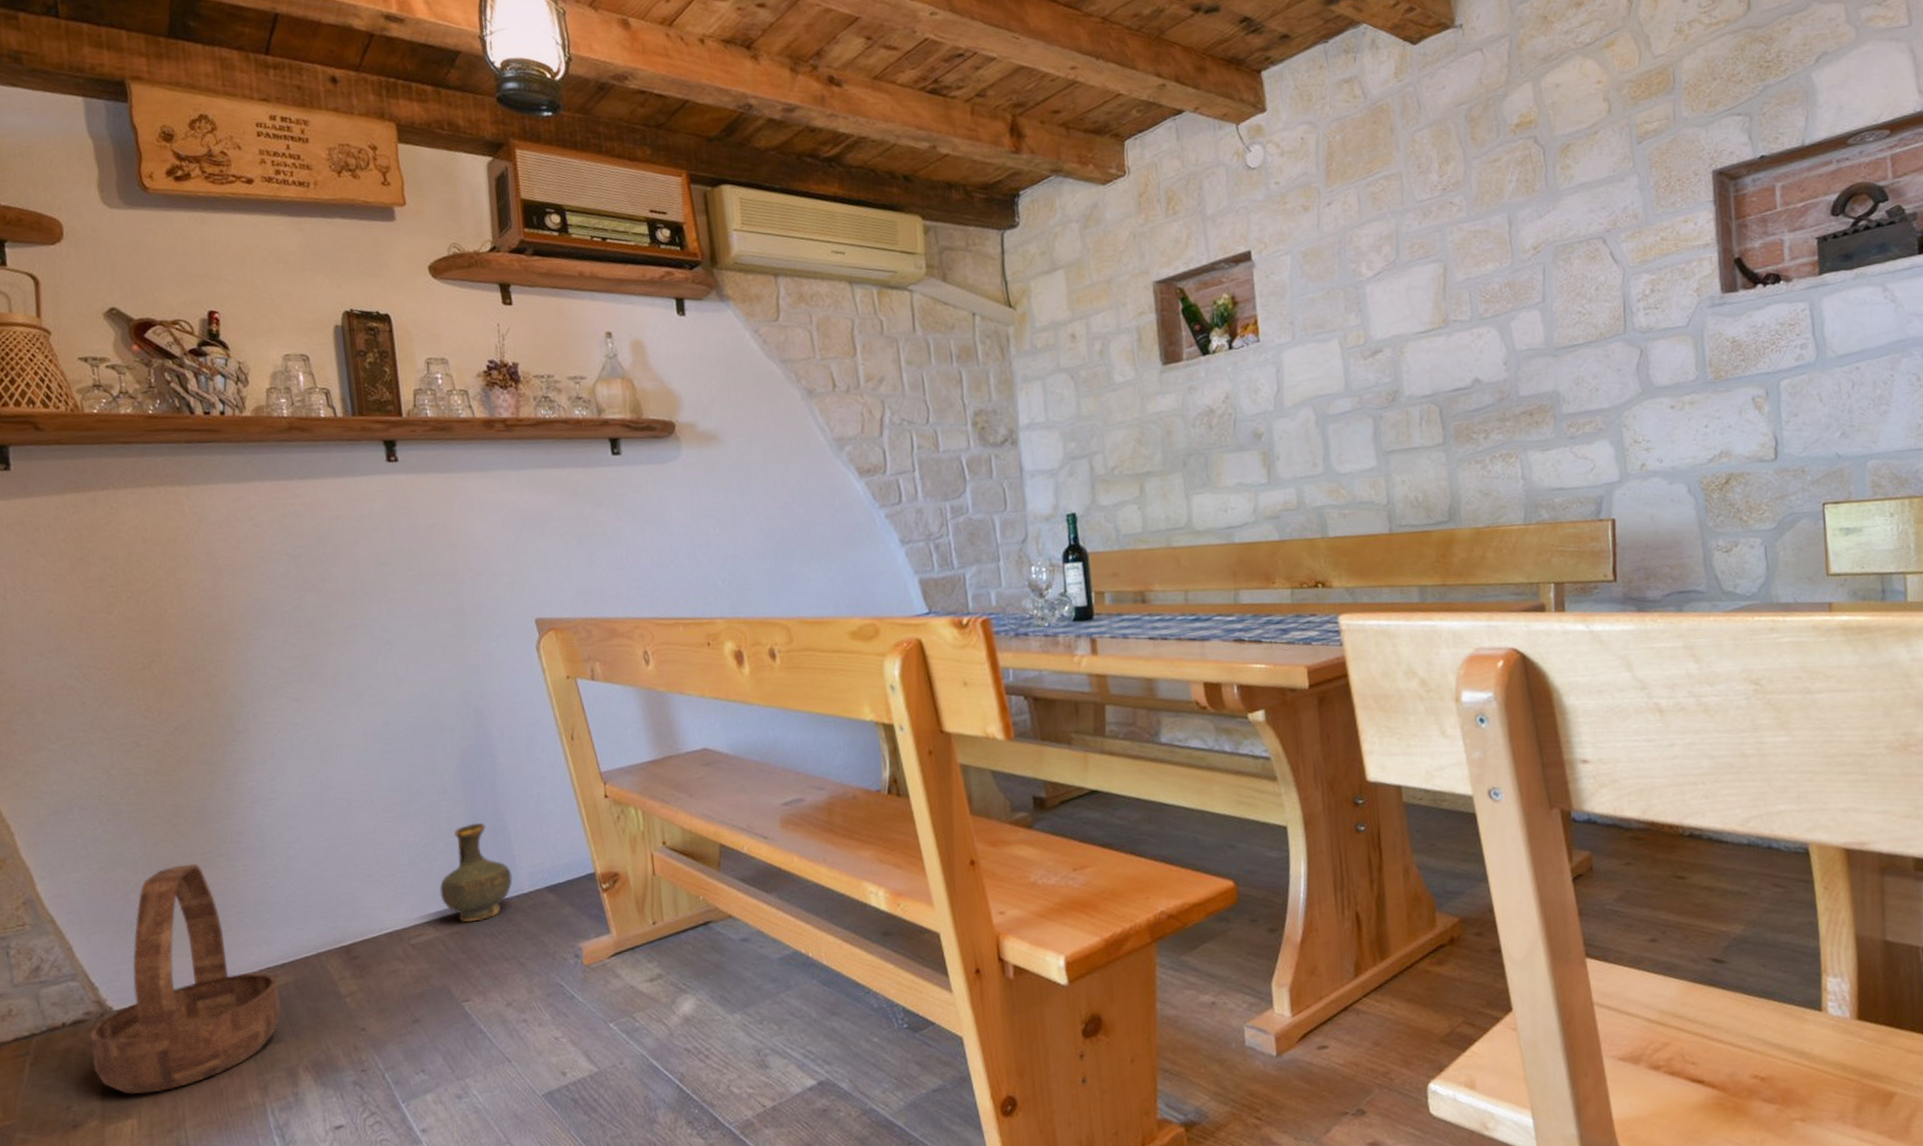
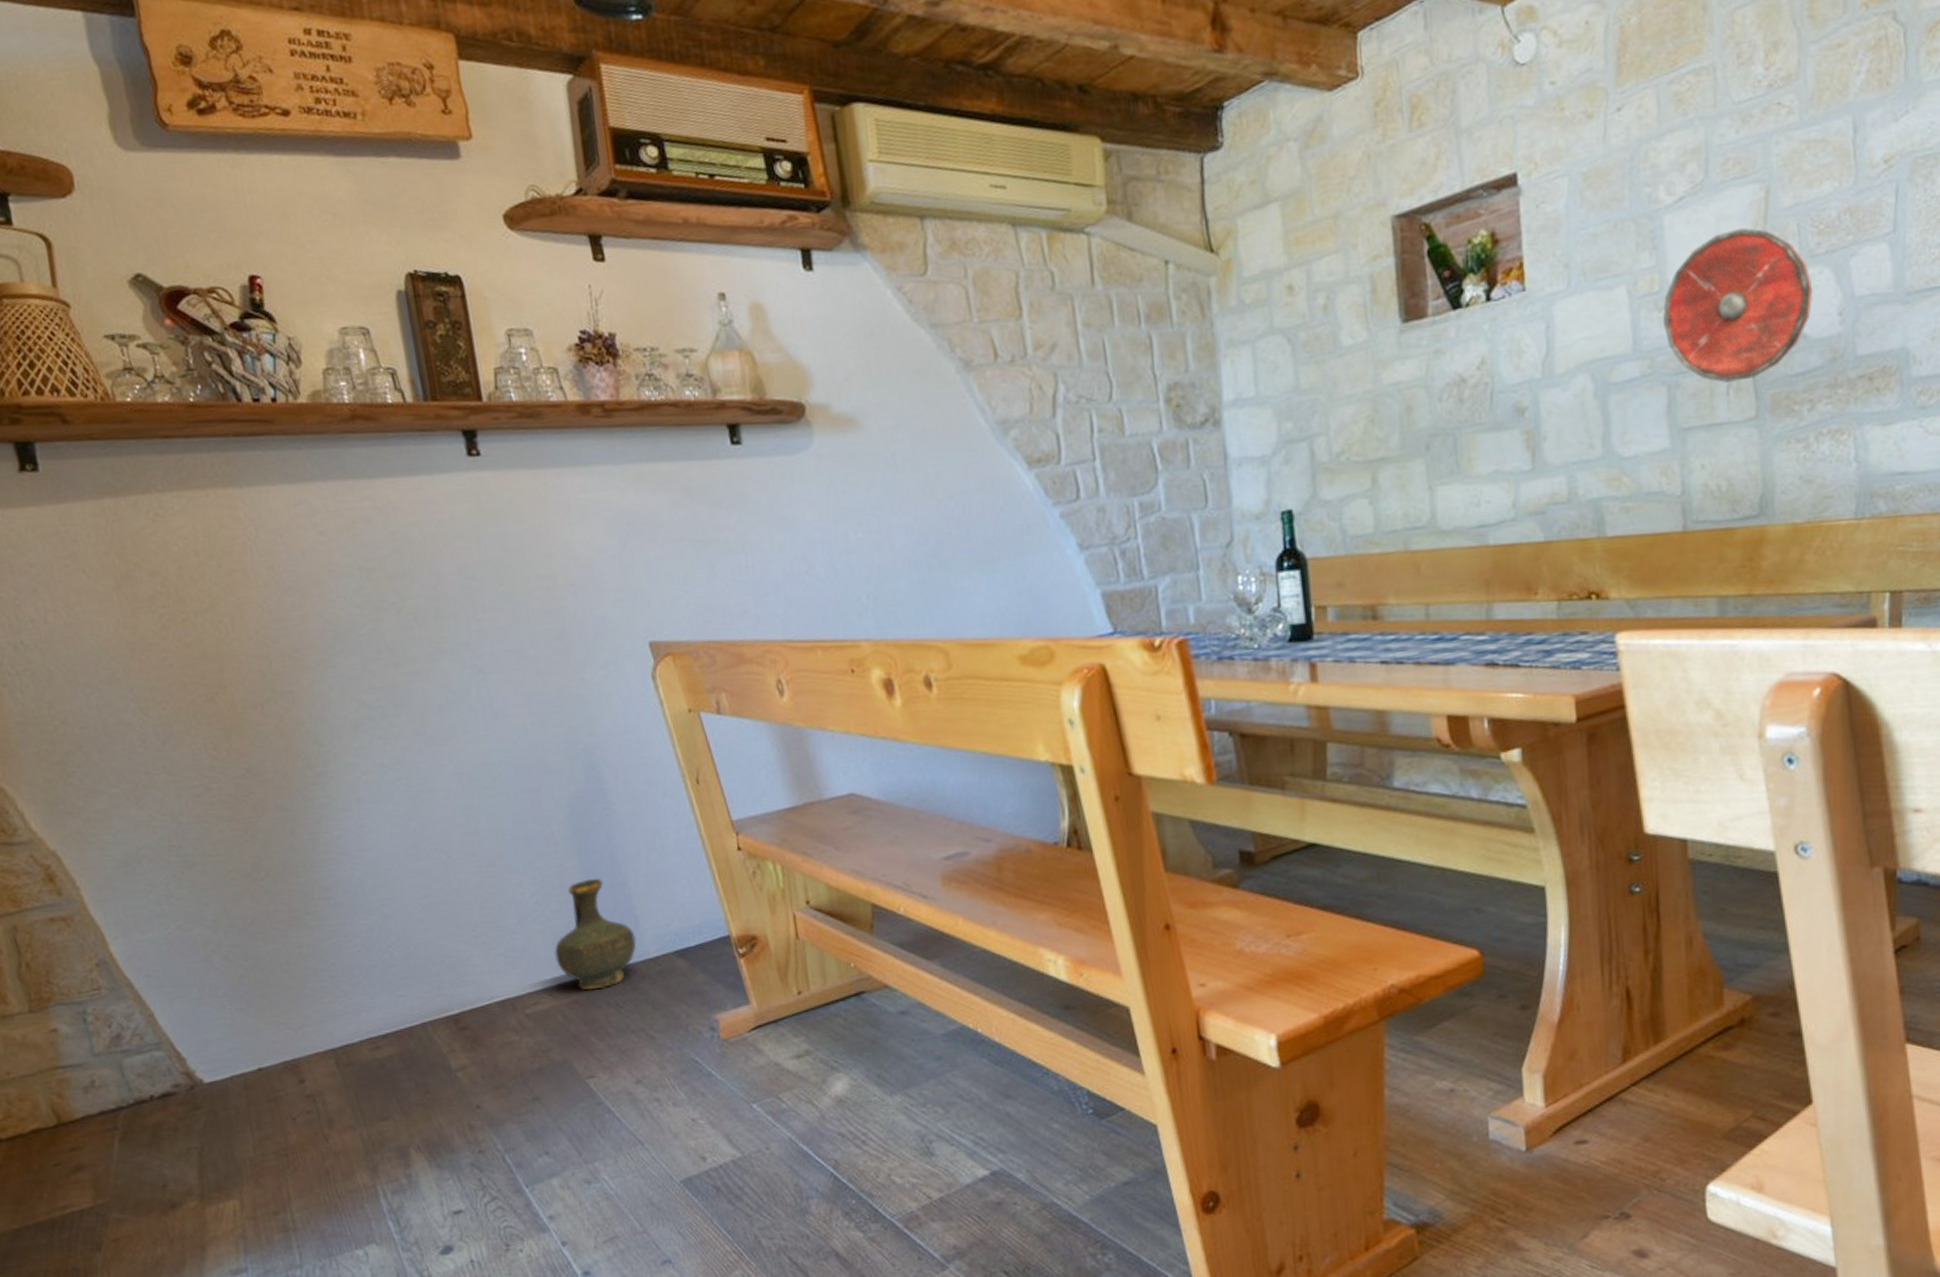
basket: present [89,863,282,1094] -> none [180,922,388,1174]
round shield: none [1368,296,1484,416] -> present [1663,227,1813,383]

